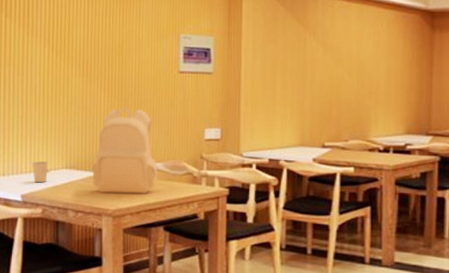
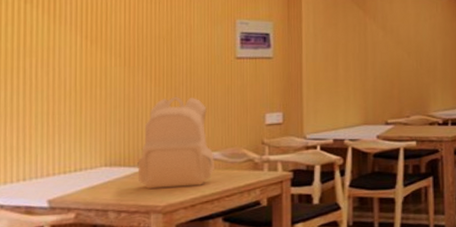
cup: present [32,161,50,183] -> none [62,160,85,185]

